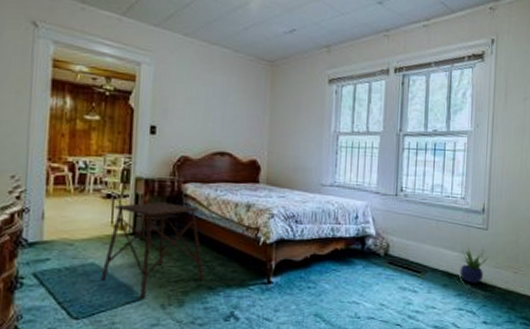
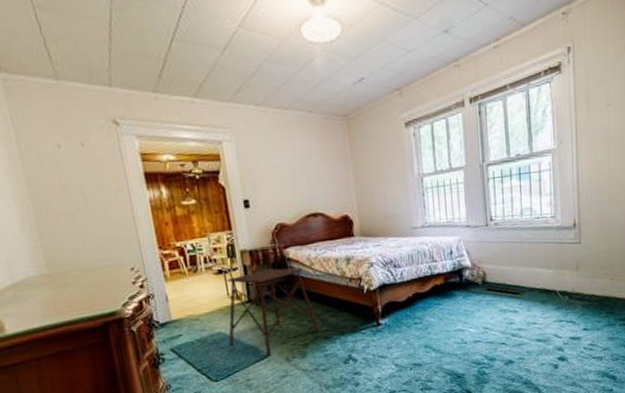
potted plant: present [460,248,489,283] -> none [556,263,584,296]

